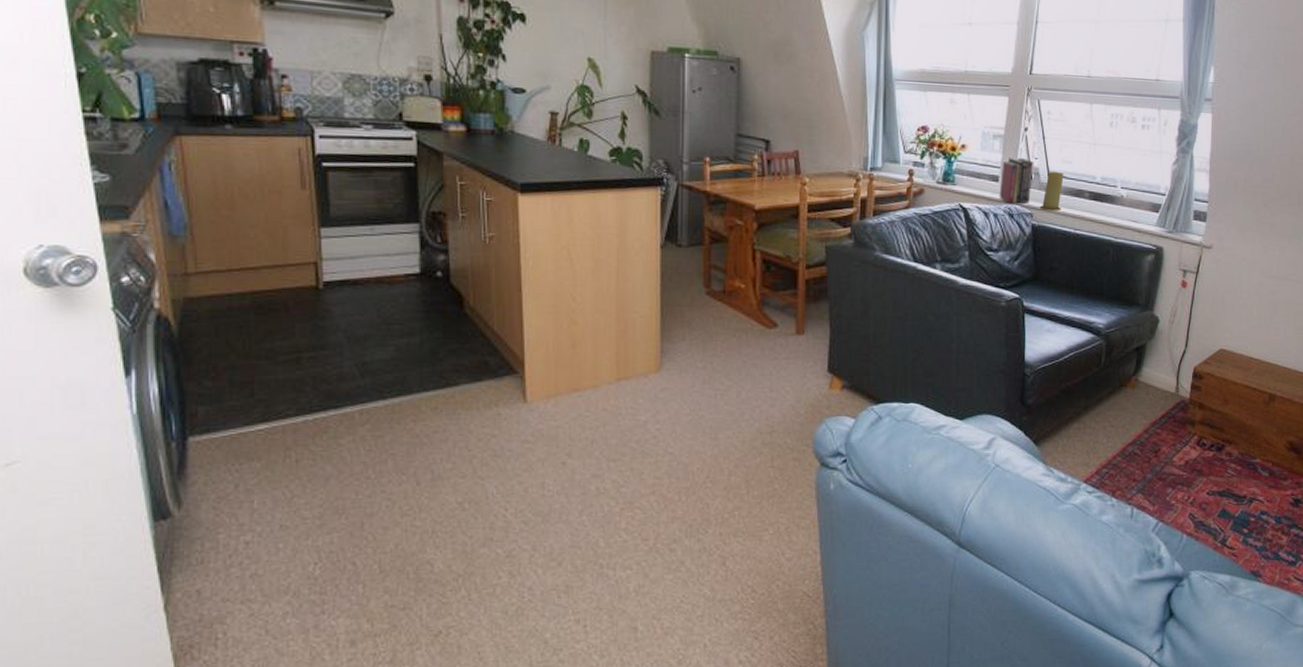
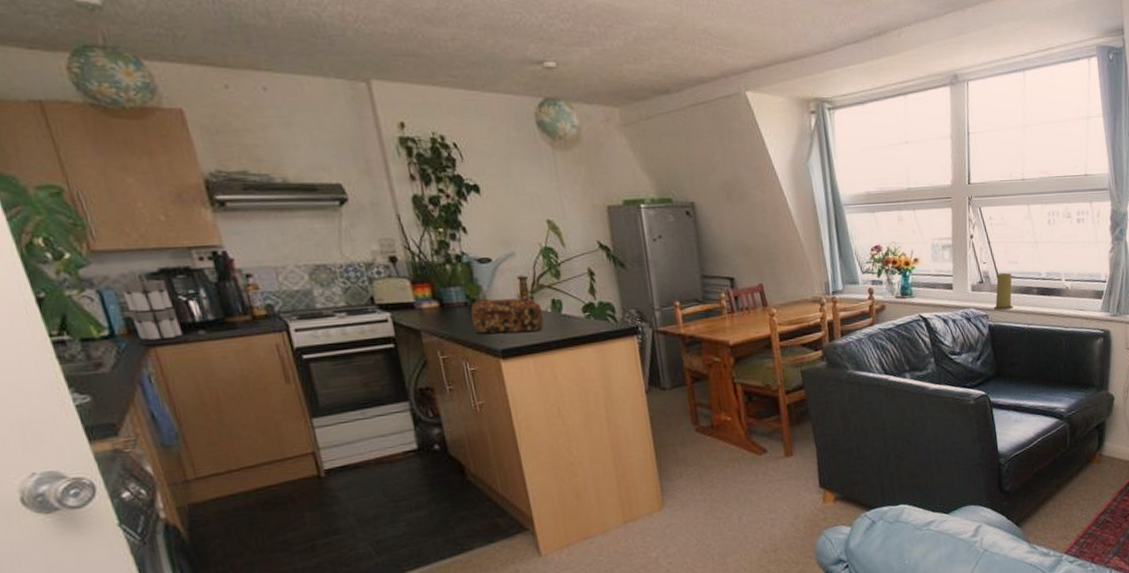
spice rack: none [158,59,212,135] -> present [118,272,187,346]
bread loaf: none [497,129,568,169] -> present [470,298,544,334]
books: present [999,157,1034,203] -> none [953,263,984,308]

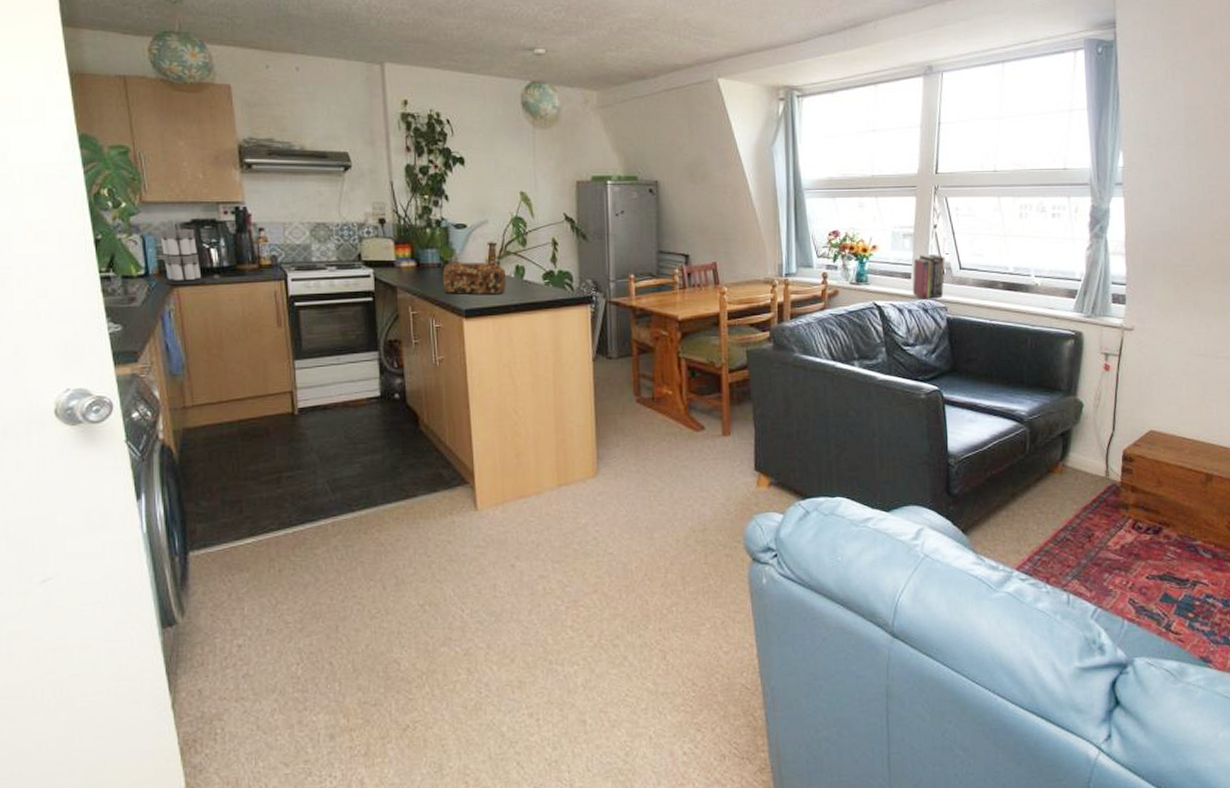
books: none [953,263,984,308] -> present [912,253,945,298]
candle: present [993,272,1013,311] -> none [953,264,976,304]

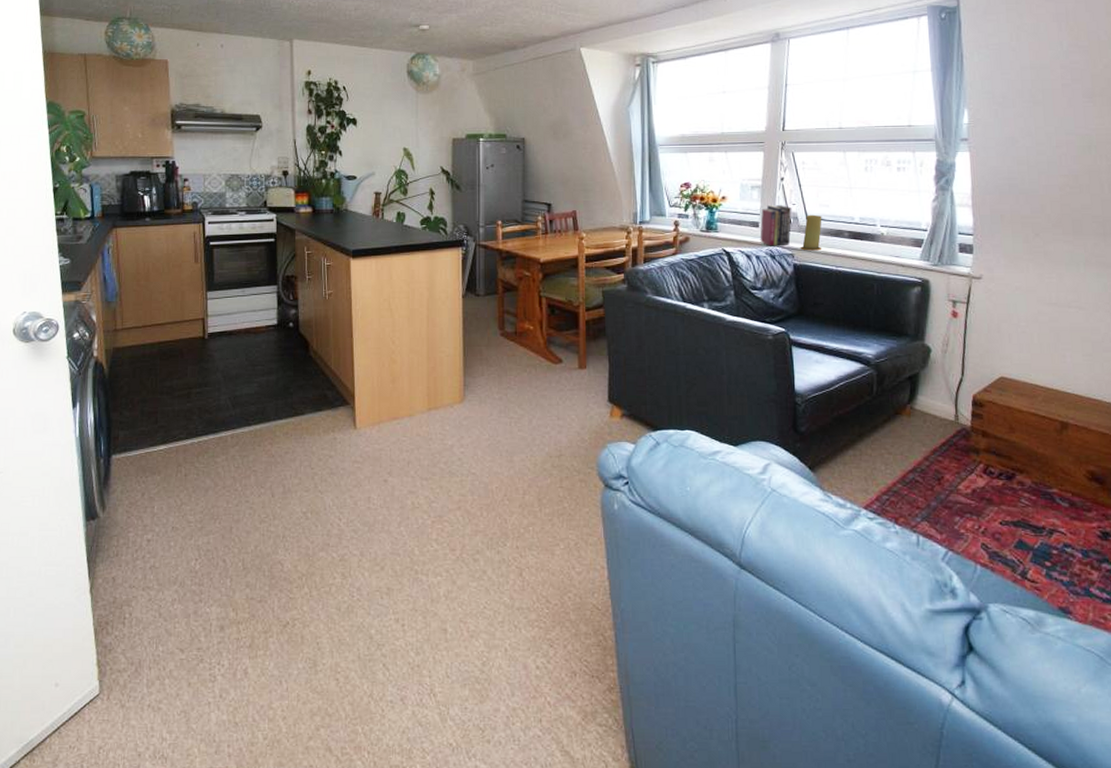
spice rack: present [158,221,204,286] -> none [104,173,137,227]
bread loaf: present [443,262,506,295] -> none [335,208,388,238]
candle: none [953,264,976,304] -> present [800,214,822,251]

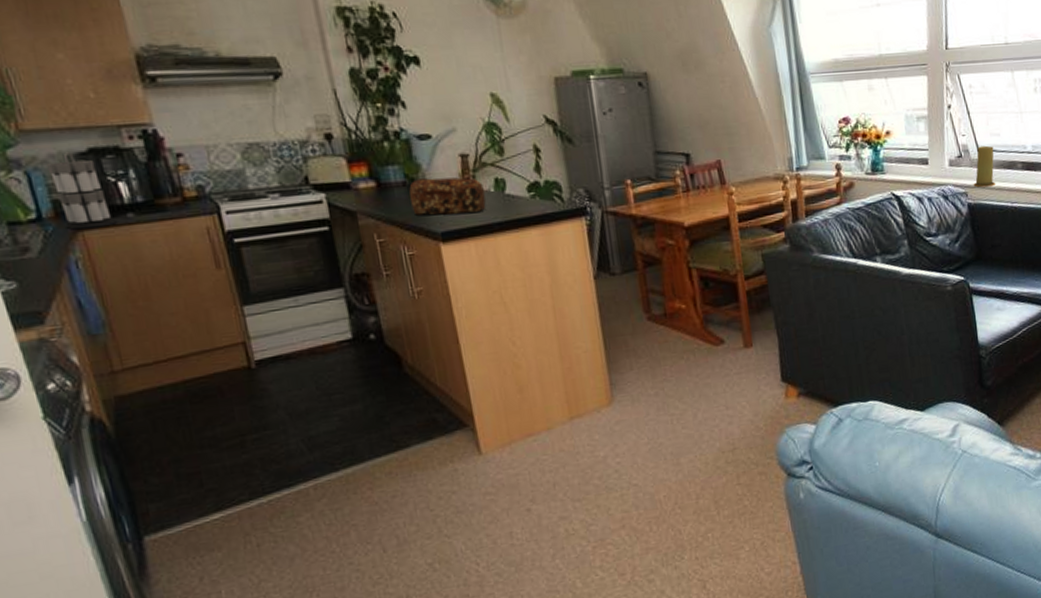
spice rack: none [104,173,137,227] -> present [47,152,115,230]
bread loaf: none [335,208,388,238] -> present [409,177,486,216]
books: present [760,204,792,245] -> none [929,136,963,185]

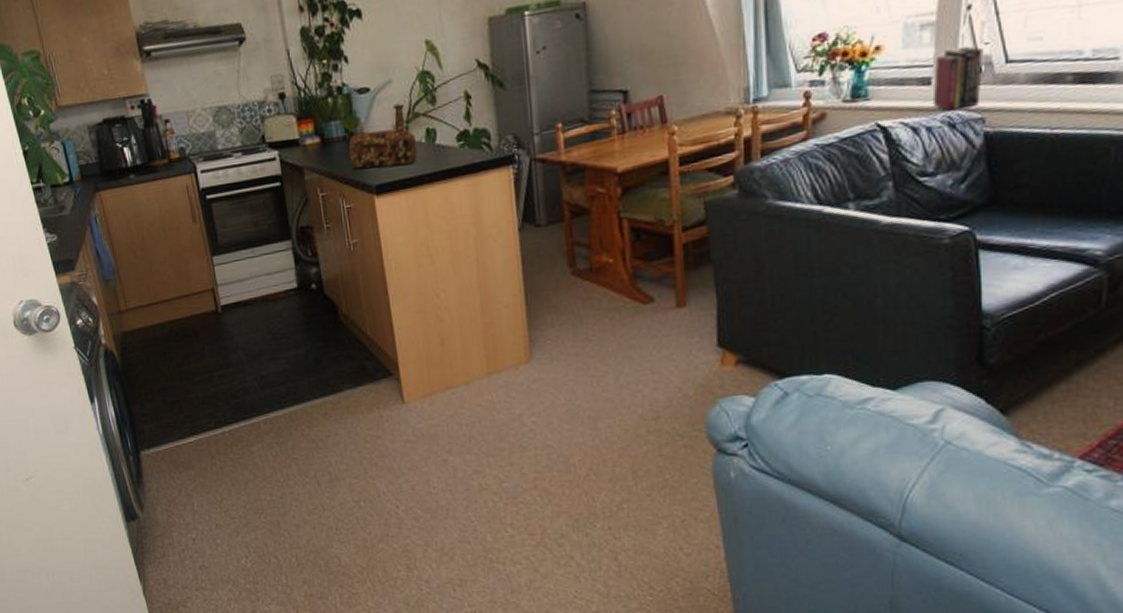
spice rack: present [47,152,115,230] -> none [76,123,122,190]
books: none [929,136,963,185] -> present [932,46,984,110]
candle: present [973,145,995,188] -> none [995,54,1031,111]

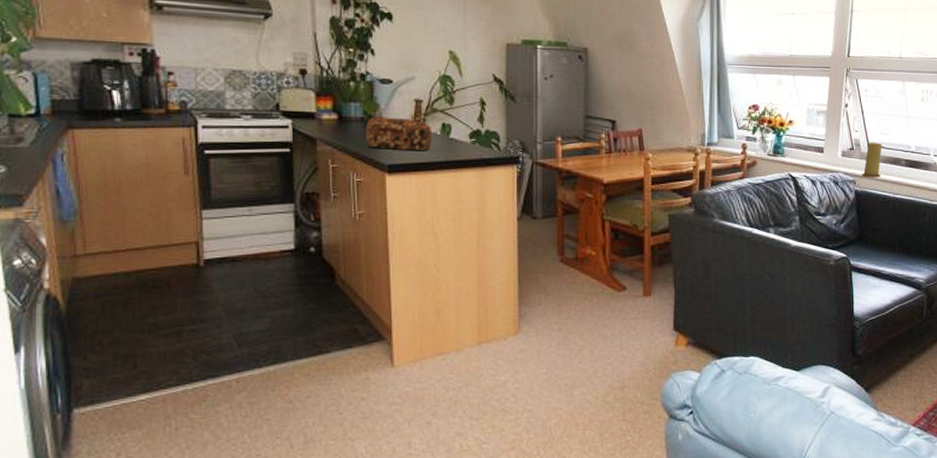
books: present [932,46,984,110] -> none [824,130,855,171]
candle: none [995,54,1031,111] -> present [861,142,882,178]

